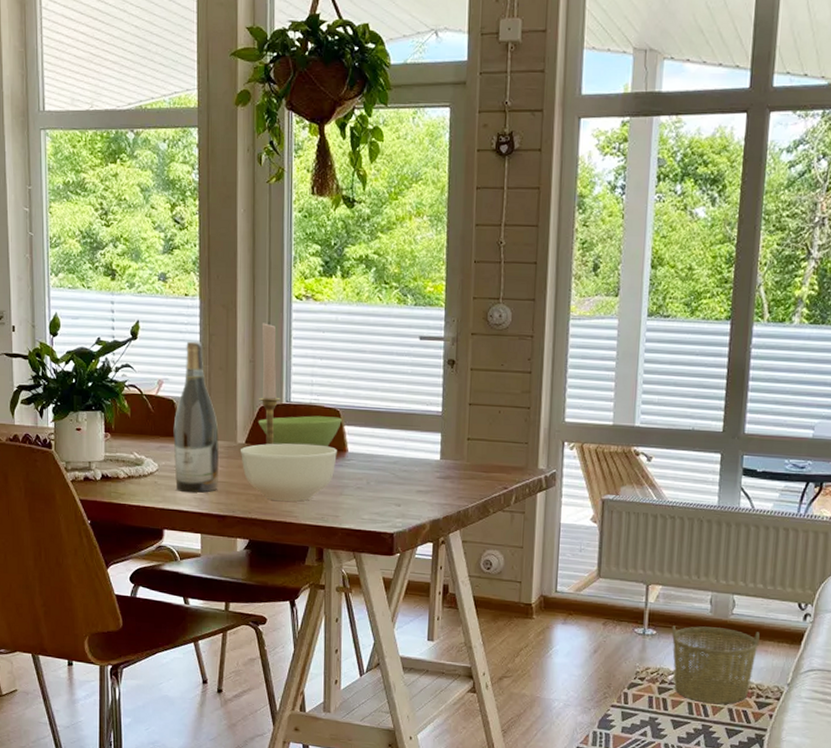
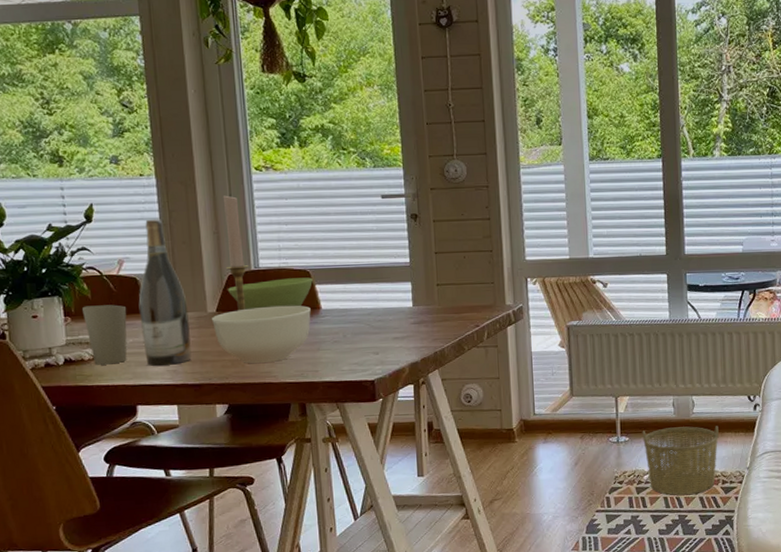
cup: none [121,423,162,485] -> present [81,305,127,365]

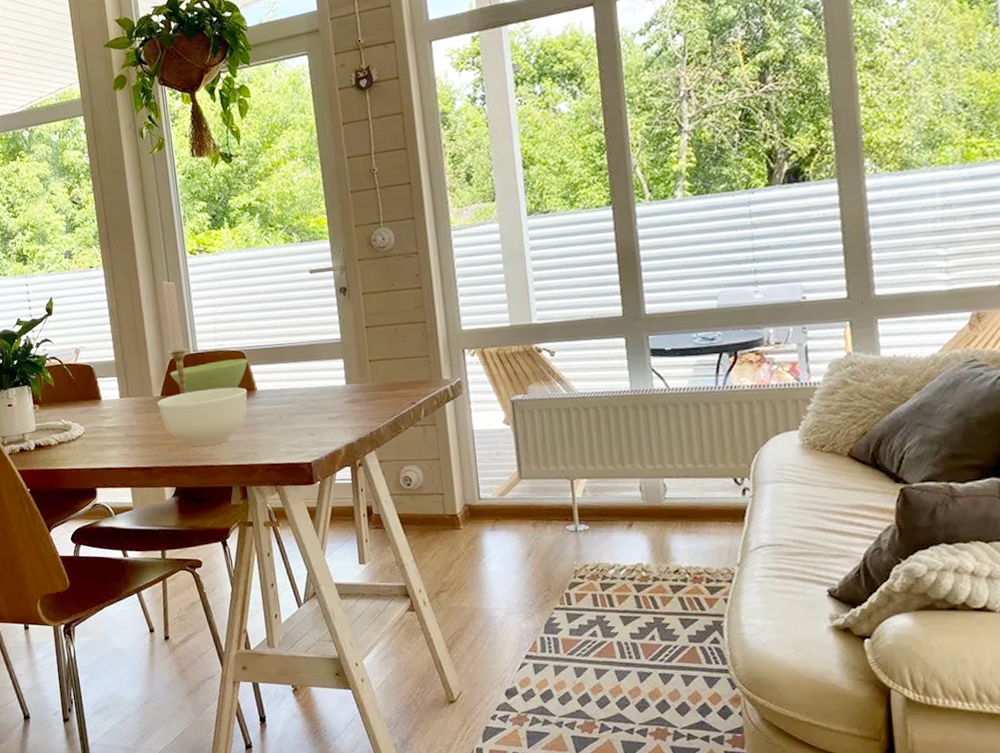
cup: present [81,305,127,365] -> none [47,392,86,450]
wine bottle: present [138,219,192,366] -> none [94,308,141,450]
basket: present [642,426,719,496] -> none [604,513,699,595]

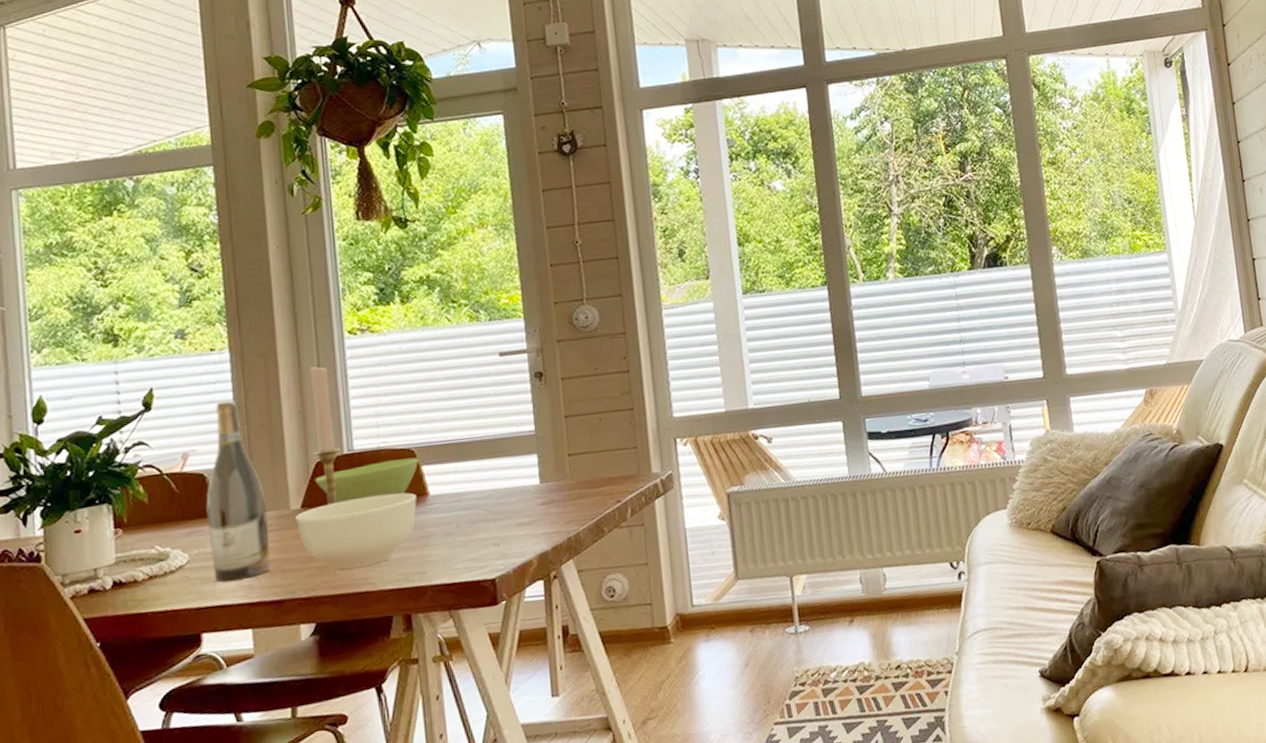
wine bottle: none [94,308,141,450] -> present [206,400,271,582]

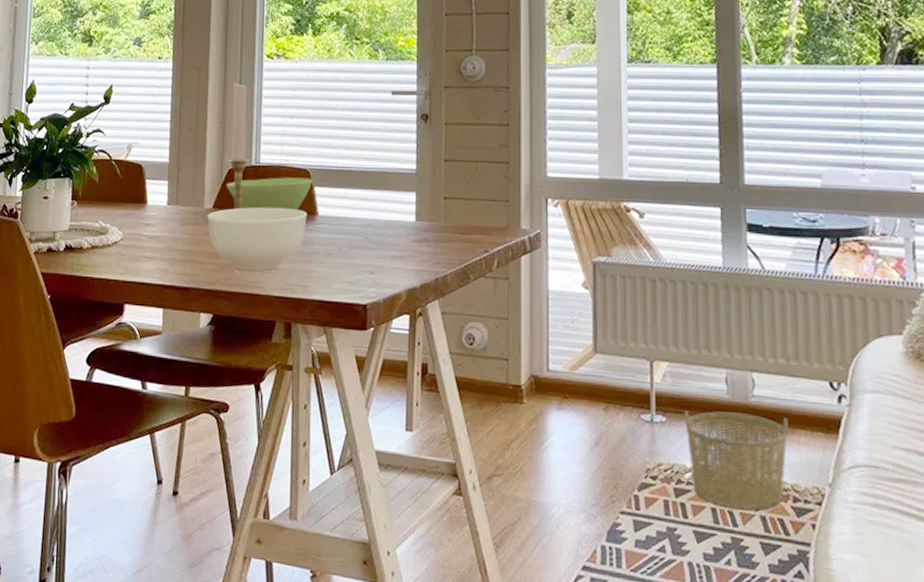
wine bottle: present [206,400,271,582] -> none [139,104,186,263]
basket: none [825,602,919,696] -> present [684,411,788,511]

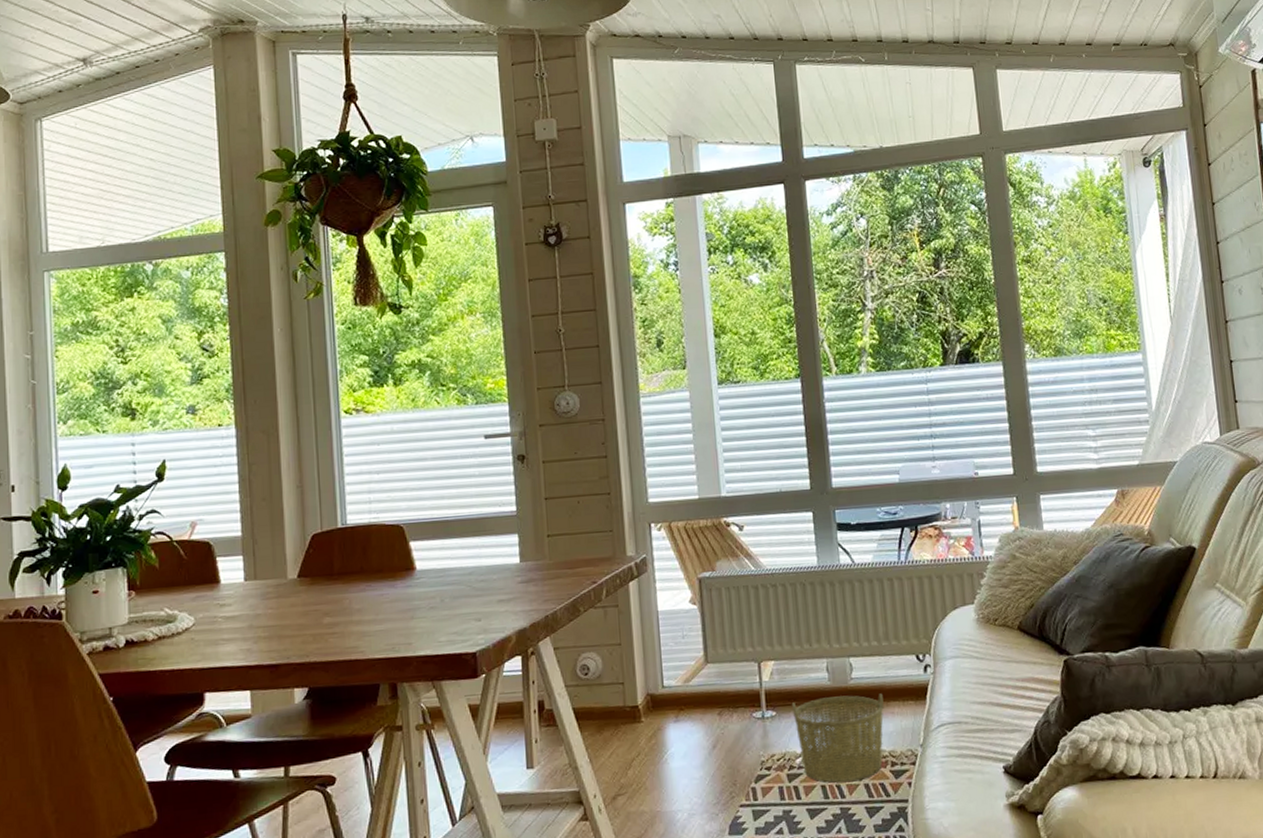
bowl: present [206,207,307,272] -> none [291,566,404,638]
bowl: present [227,177,313,211] -> none [311,533,408,575]
candlestick: present [228,82,250,210] -> none [308,441,335,576]

